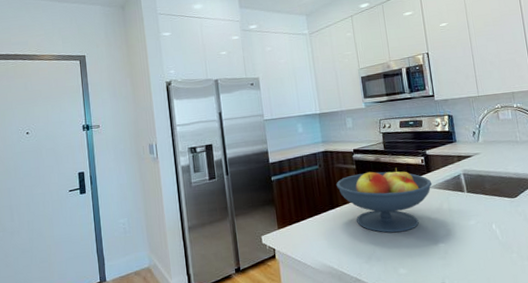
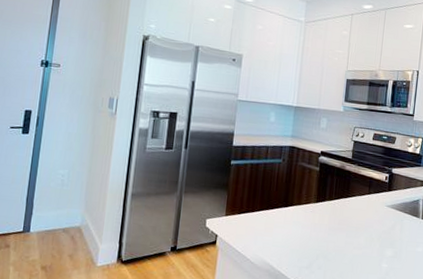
fruit bowl: present [336,167,432,233] -> none [295,176,391,245]

